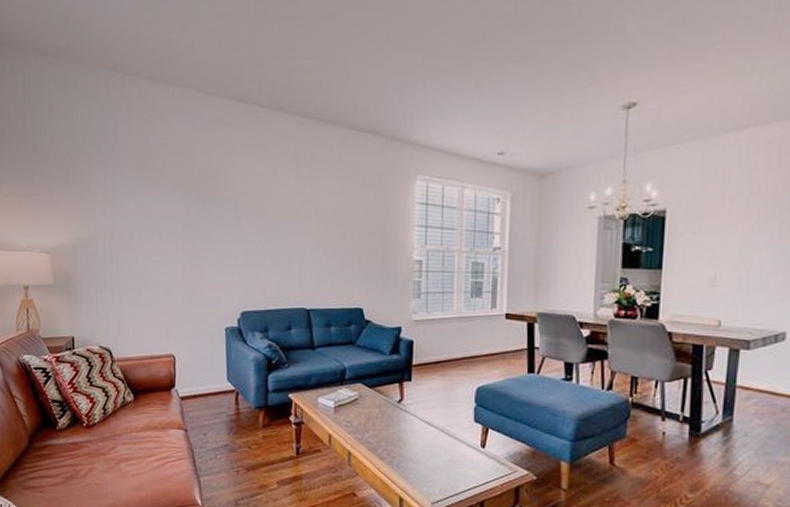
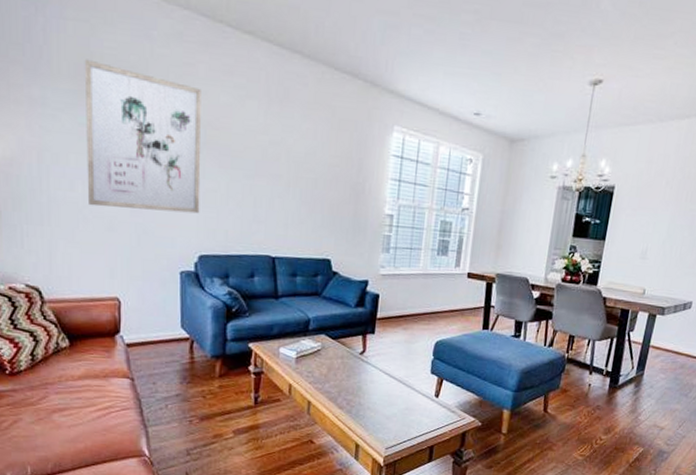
wall art: none [146,151,241,274] -> present [85,59,201,214]

